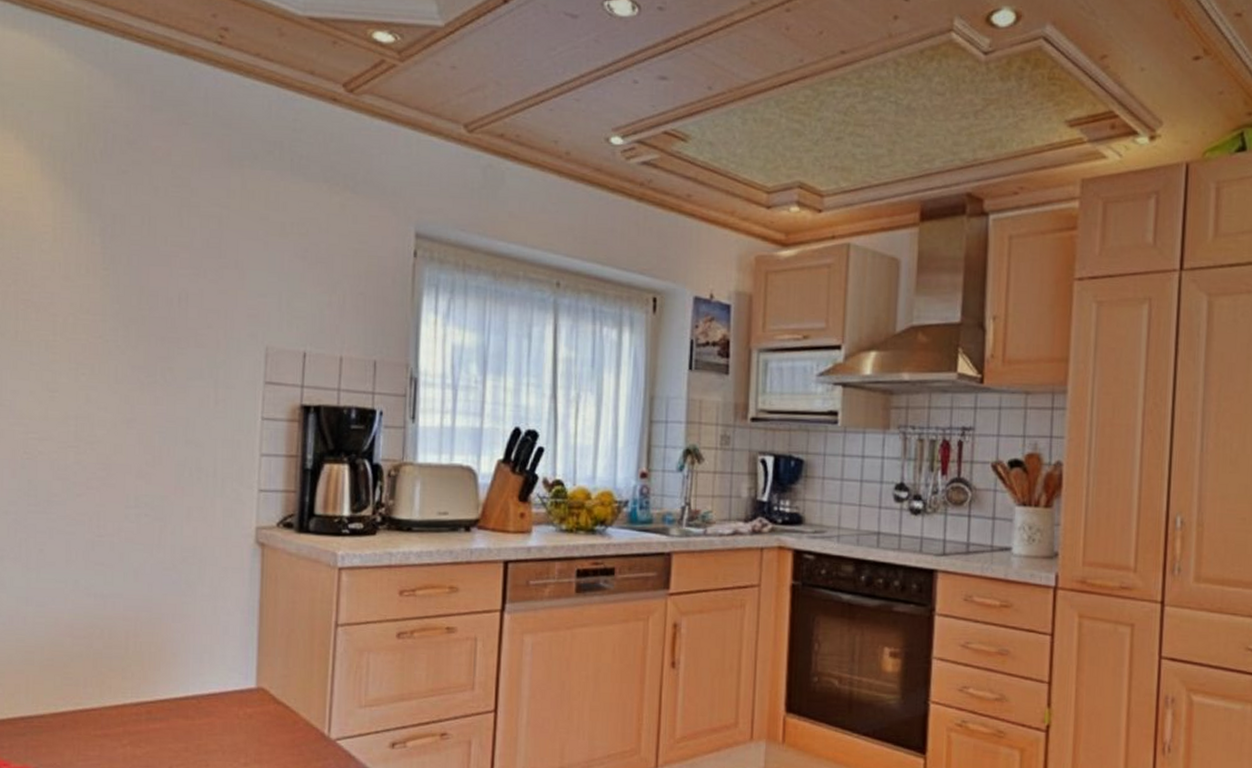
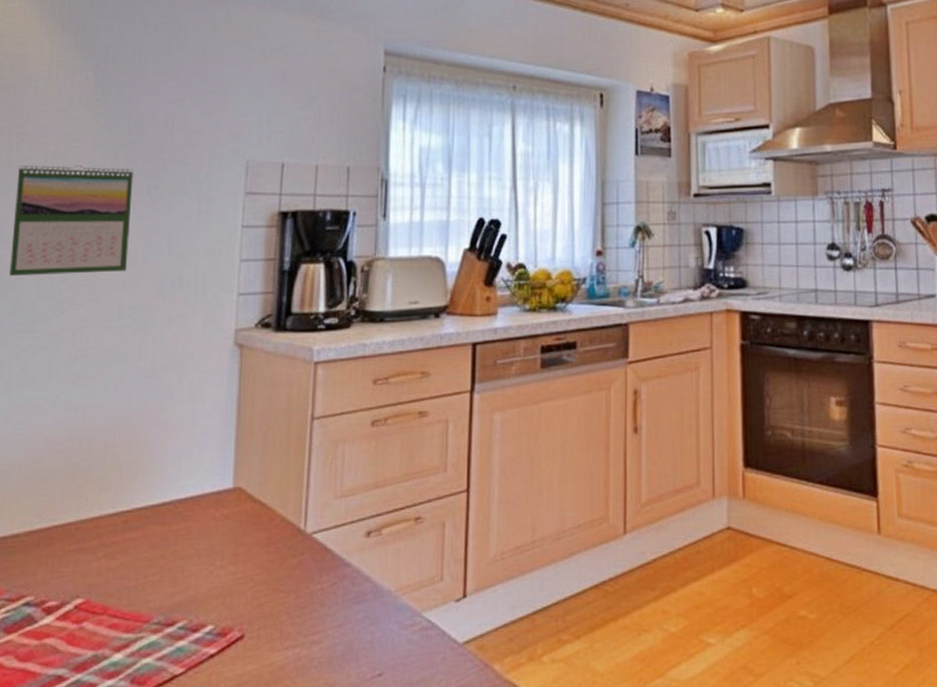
calendar: none [21,336,147,458] -> present [8,165,134,276]

